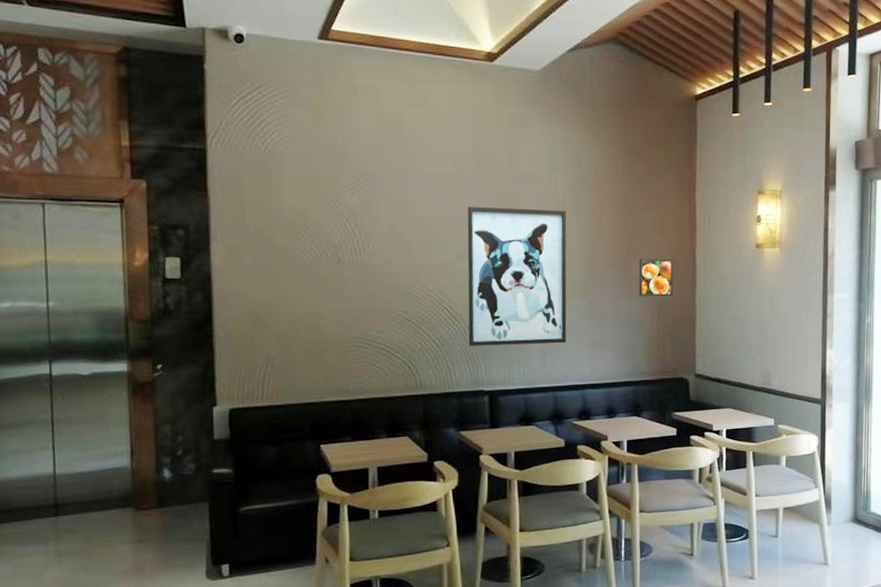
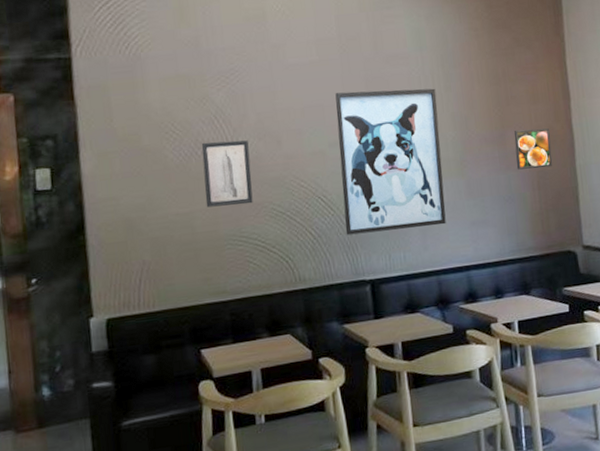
wall art: none [332,244,380,309] -> present [201,140,253,208]

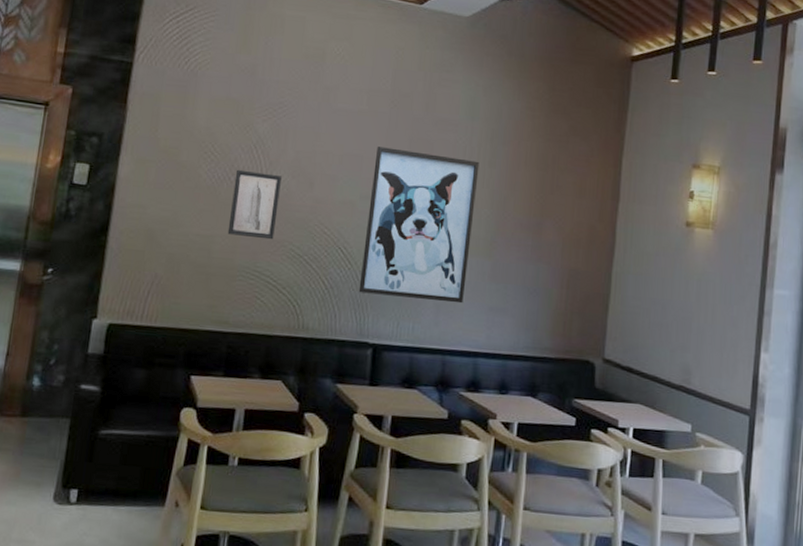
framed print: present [514,128,552,170] -> none [548,222,590,268]

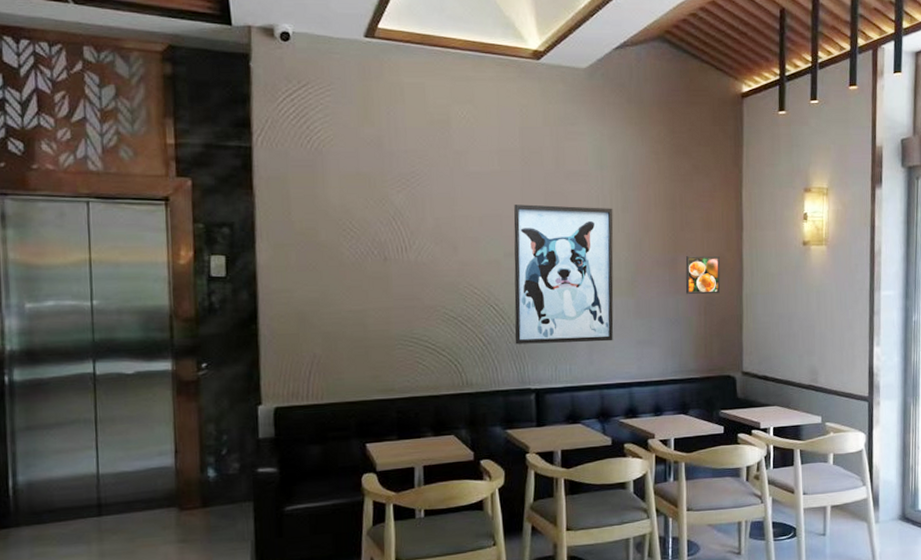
wall art: present [227,169,282,240] -> none [378,242,426,307]
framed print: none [548,222,590,268] -> present [685,255,721,295]

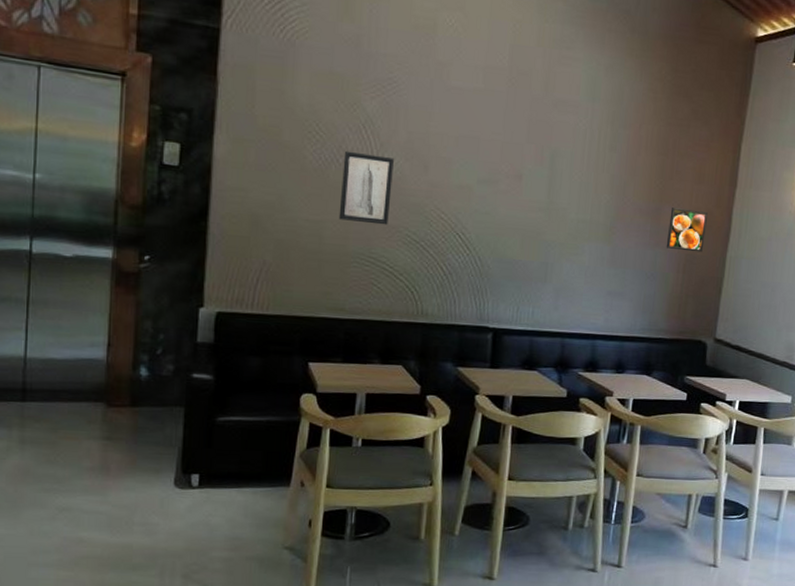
wall art: none [378,242,426,307] -> present [338,150,394,225]
wall art: present [514,204,614,345] -> none [478,128,600,288]

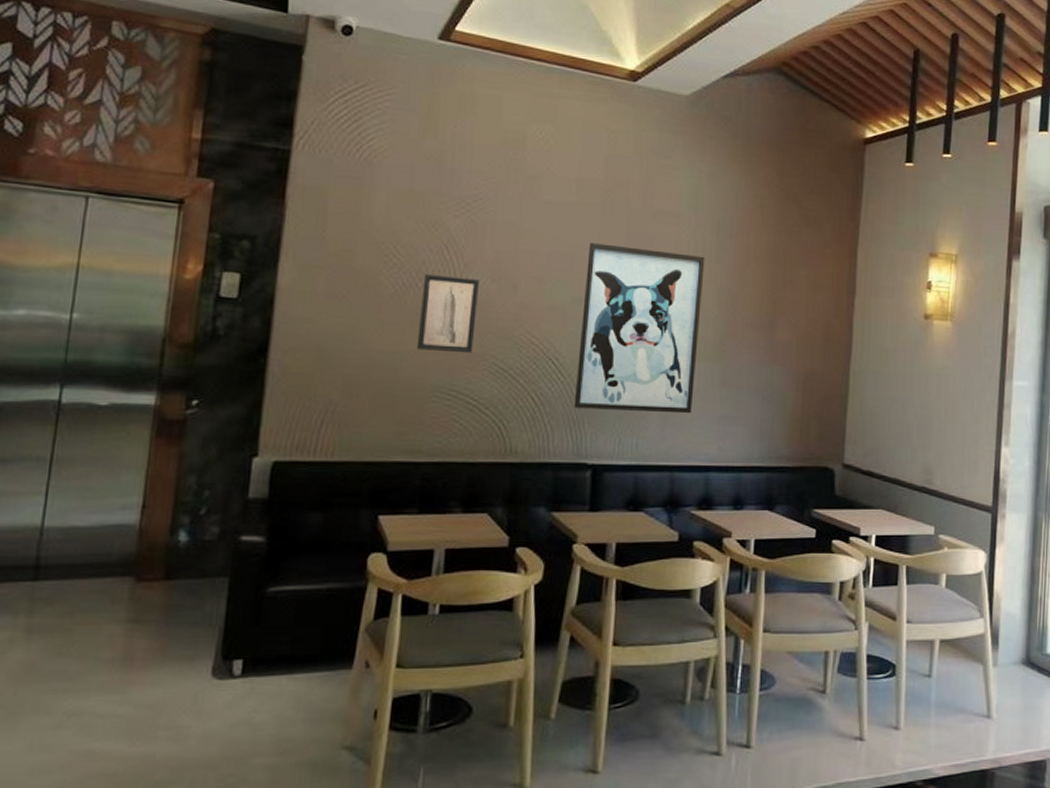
wall art: none [478,128,600,288] -> present [574,243,705,414]
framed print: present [666,208,708,253] -> none [782,320,826,368]

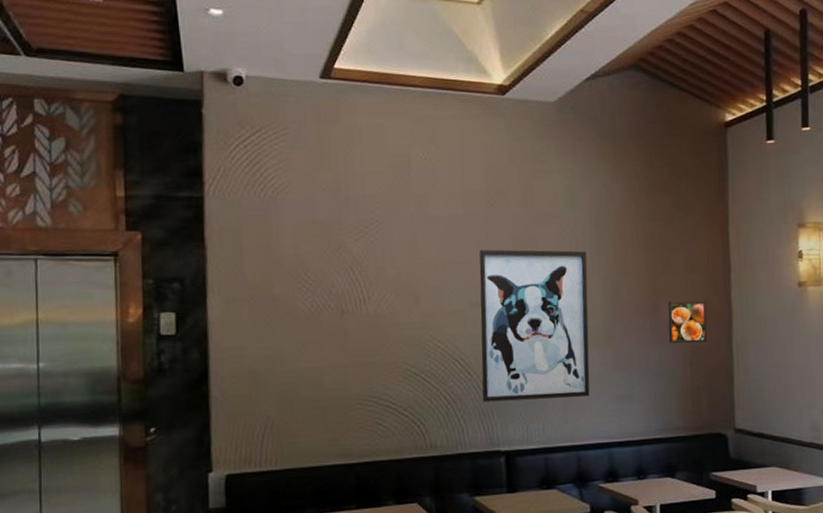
wall art: present [416,273,479,354] -> none [335,294,386,364]
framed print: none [782,320,826,368] -> present [668,300,708,343]

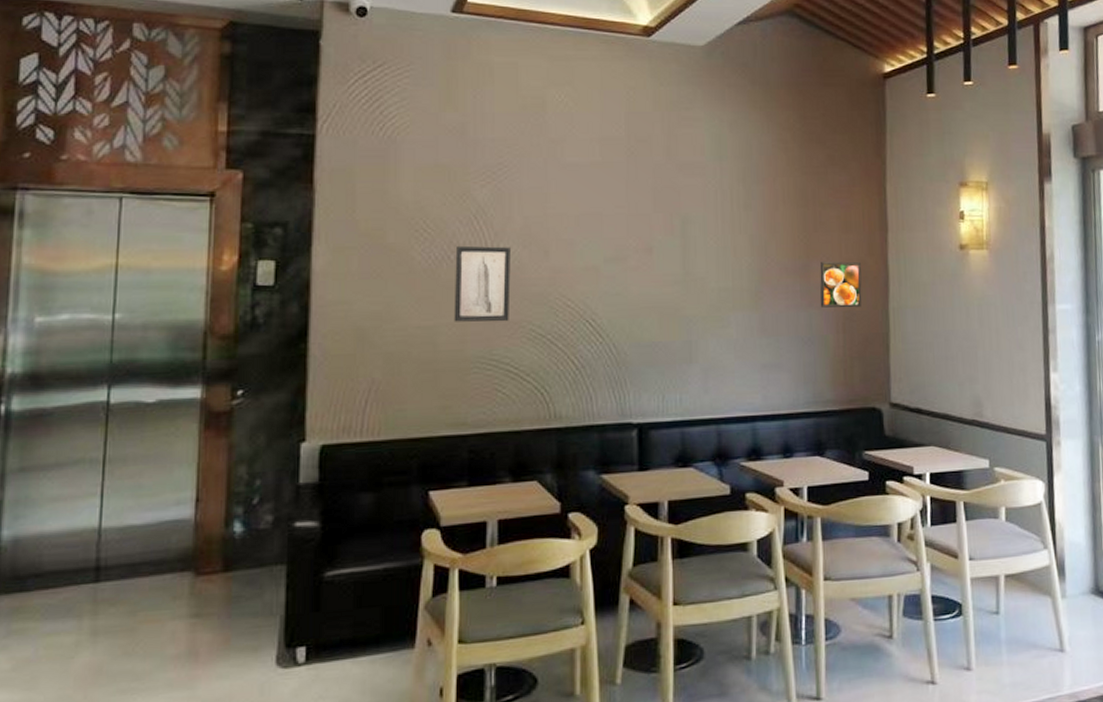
wall art: none [335,294,386,364] -> present [454,245,511,322]
wall art: present [479,249,590,402] -> none [614,201,734,368]

